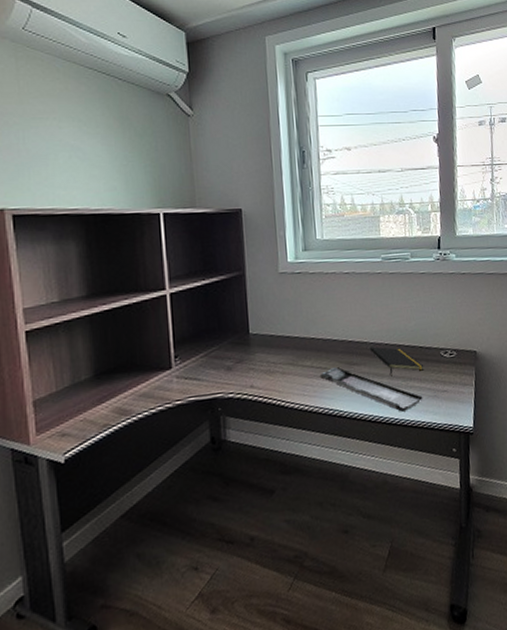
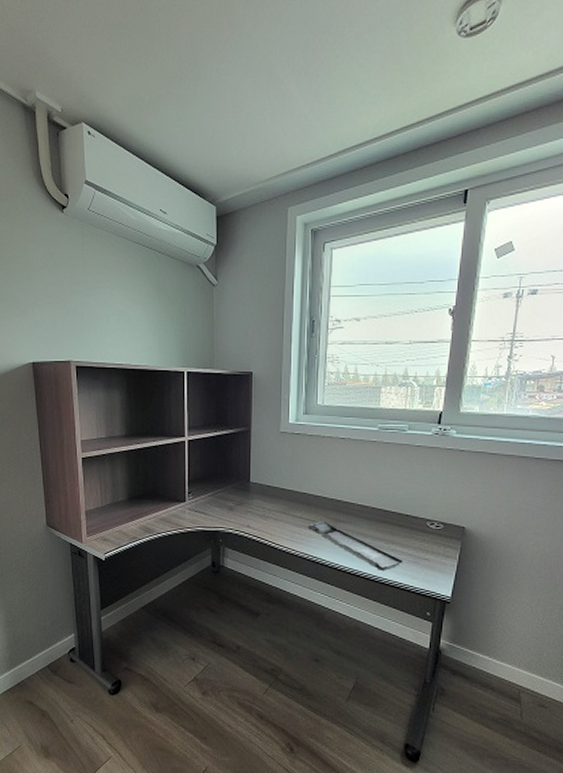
notepad: present [370,346,424,375] -> none [357,508,408,537]

